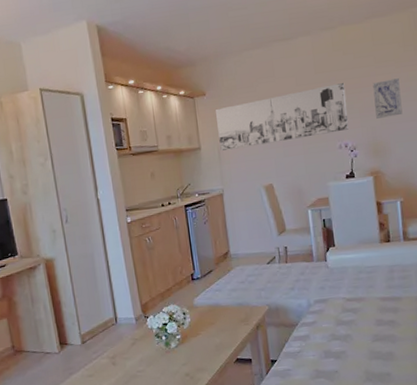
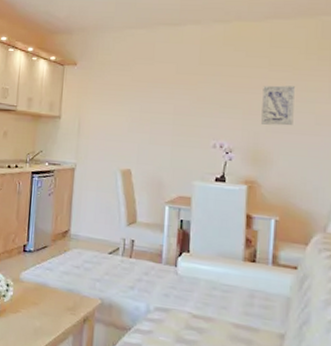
wall art: present [215,83,348,151] -> none [81,79,231,130]

